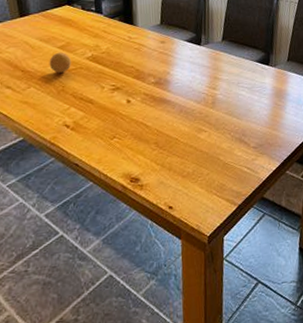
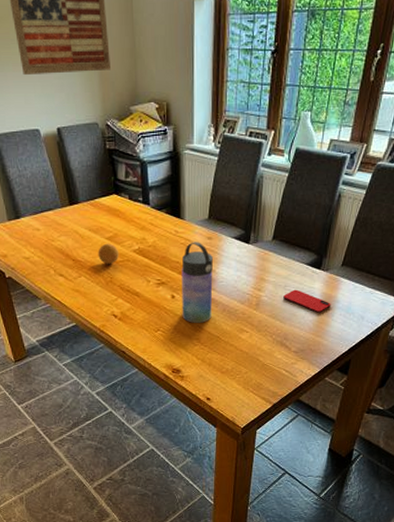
water bottle: none [136,46,169,127] -> present [181,242,213,323]
smartphone: none [237,85,283,107] -> present [283,289,331,313]

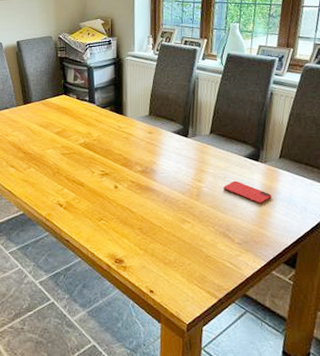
fruit: present [98,243,120,265] -> none [47,137,67,157]
water bottle: present [181,242,213,323] -> none [124,136,154,213]

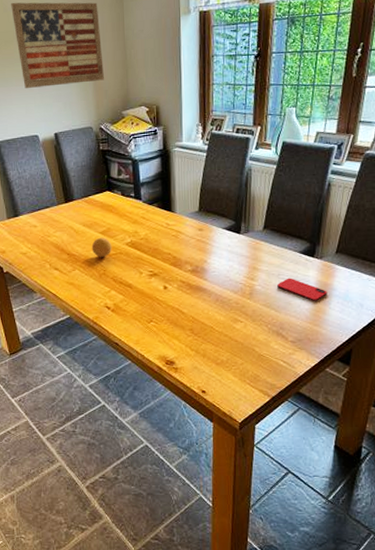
fruit: none [47,137,67,157] -> present [91,237,113,258]

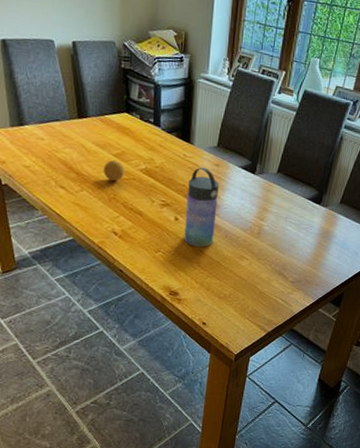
water bottle: none [173,233,205,313] -> present [184,167,219,247]
smartphone: present [277,278,327,301] -> none [284,221,328,246]

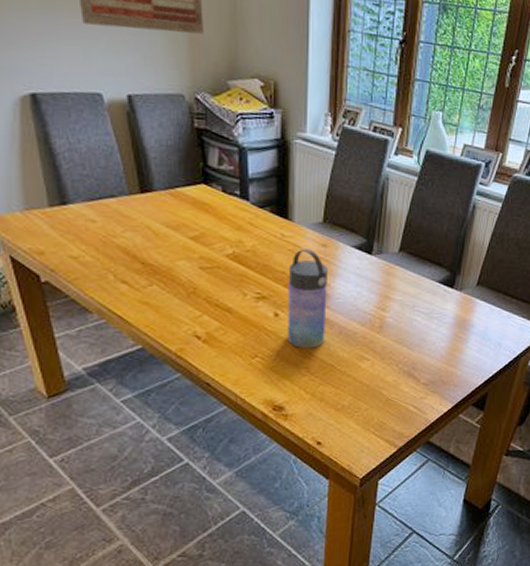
fruit: present [103,159,126,182] -> none [177,244,207,272]

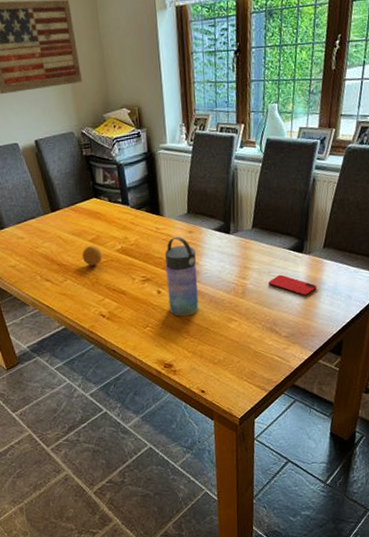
fruit: none [177,244,207,272] -> present [81,245,103,267]
smartphone: none [411,310,465,338] -> present [268,274,317,296]

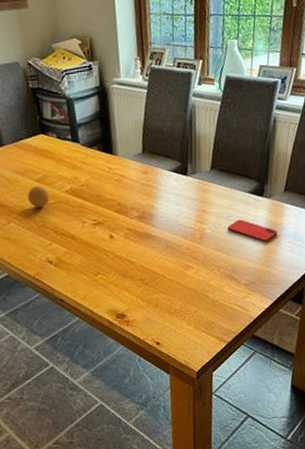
water bottle: present [165,236,199,317] -> none [118,177,154,263]

